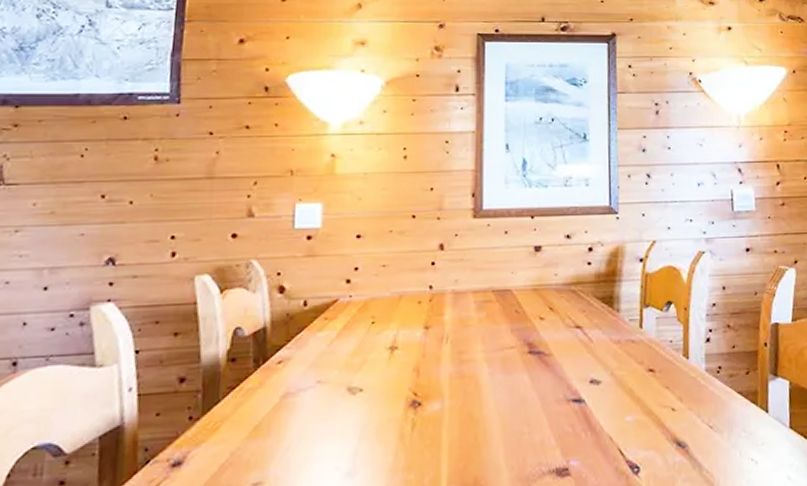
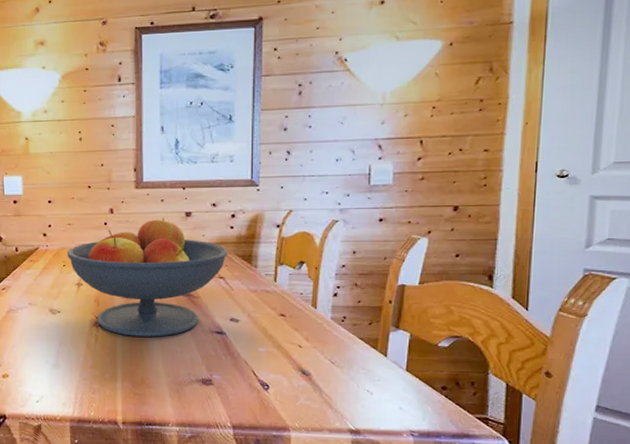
fruit bowl: none [379,254,586,417] -> present [68,218,228,337]

